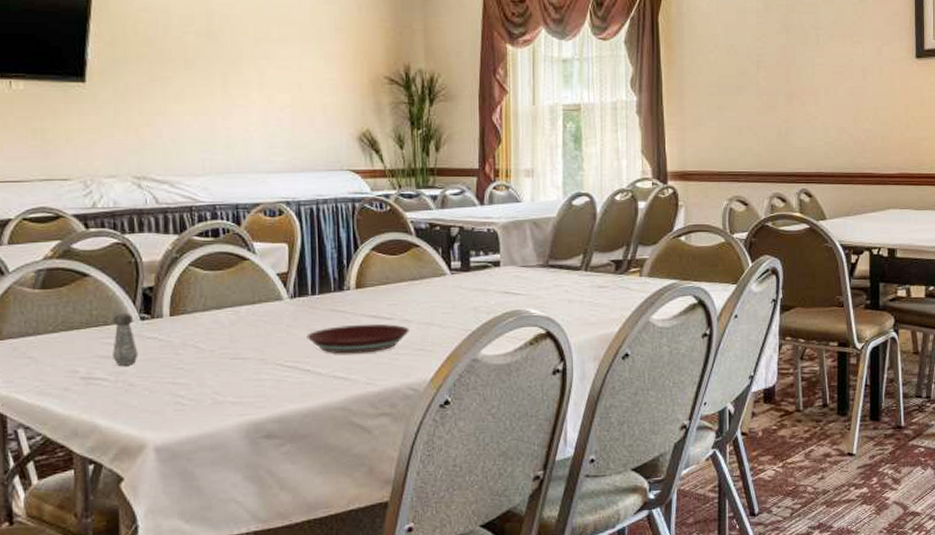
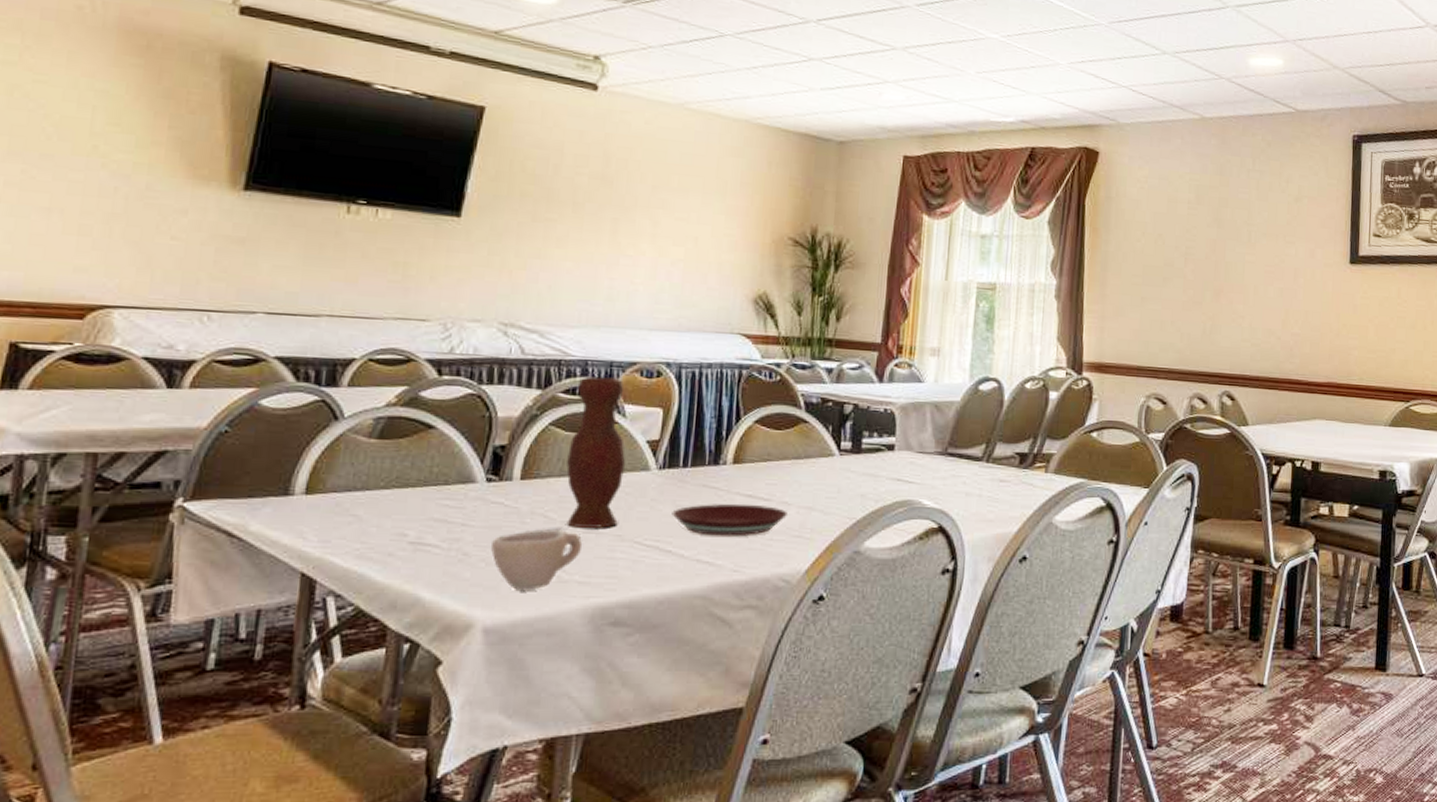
salt shaker: present [113,314,138,366] -> none [449,473,479,532]
cup: none [152,358,232,413] -> present [491,529,583,590]
vase: none [208,218,261,355] -> present [566,376,626,528]

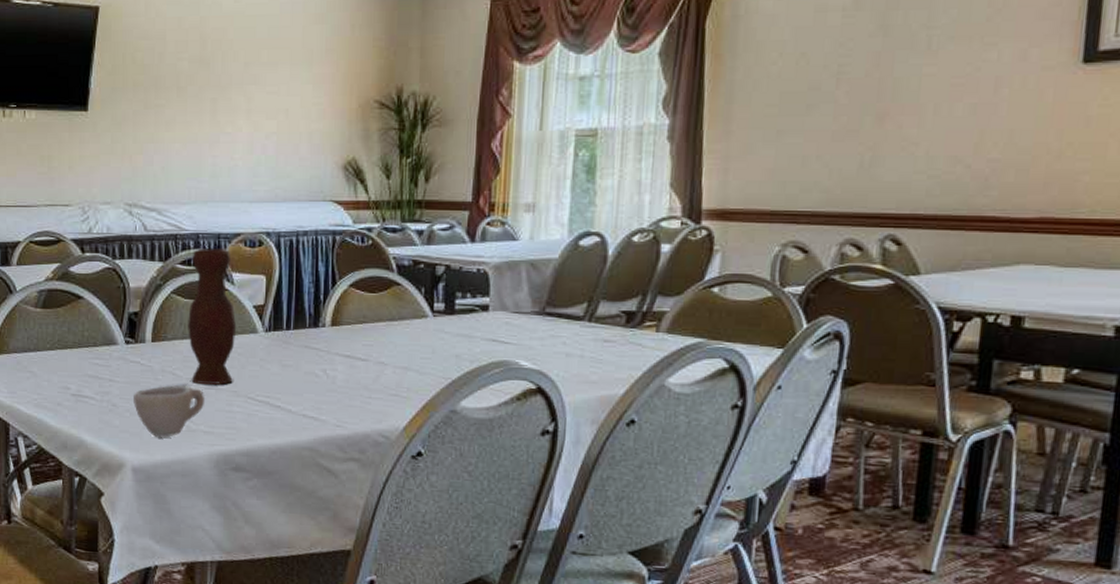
plate: present [672,503,787,536] -> none [279,363,384,394]

